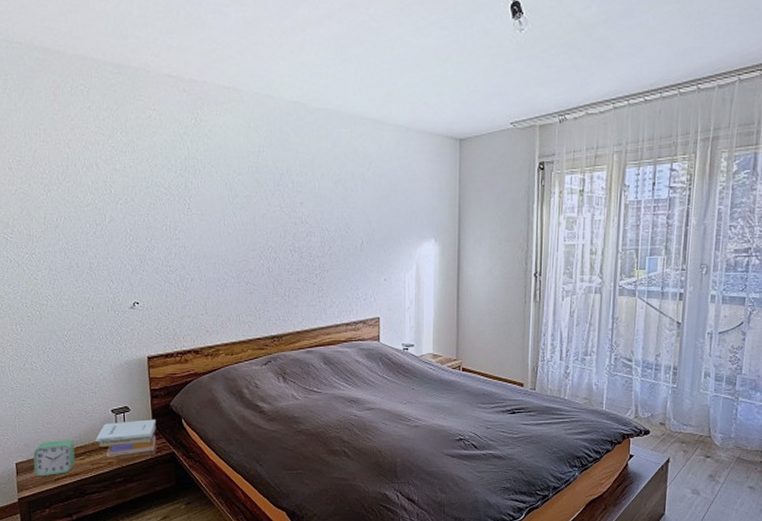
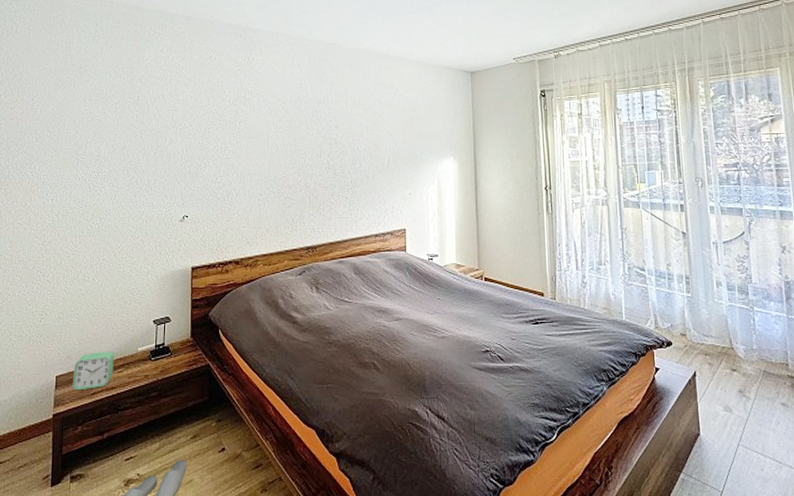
books: present [95,419,157,460] -> none [135,330,195,373]

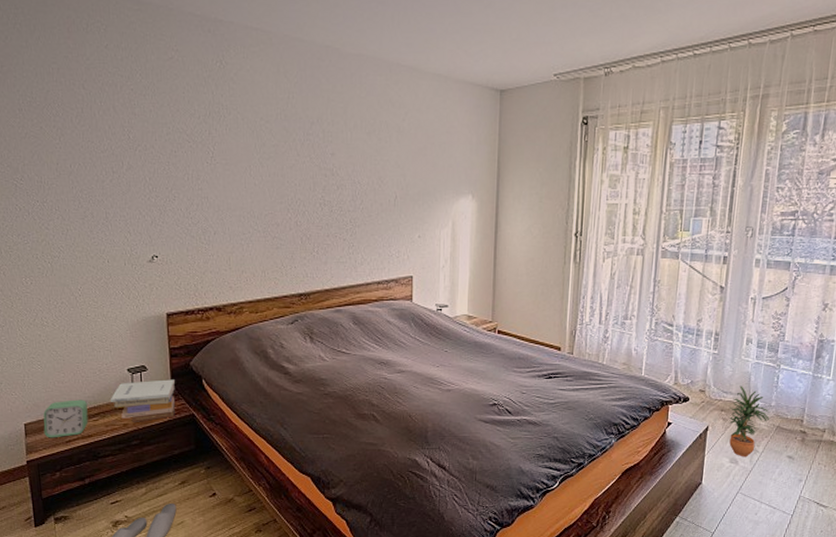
books: none [135,330,195,373] -> present [110,379,176,422]
potted plant: none [713,329,755,405] -> present [729,386,770,457]

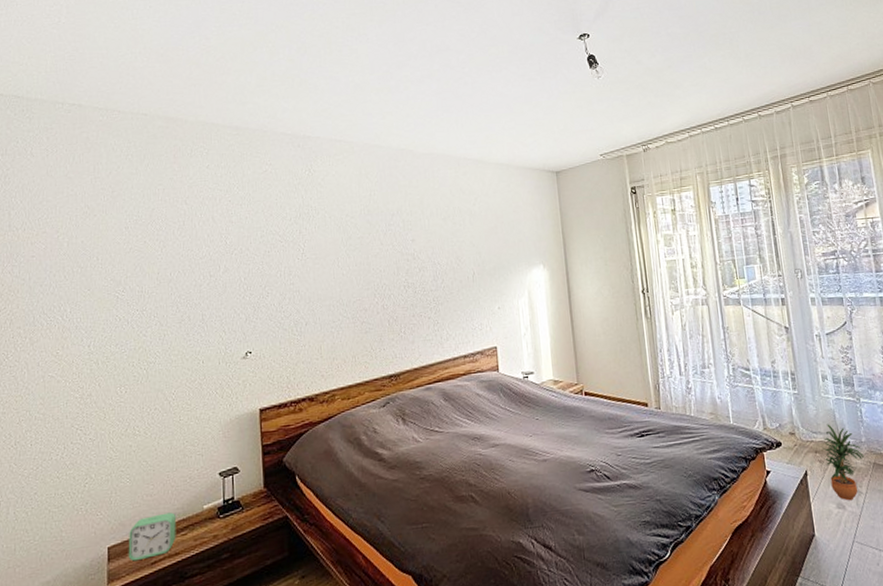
books: present [110,379,176,422] -> none [200,479,269,532]

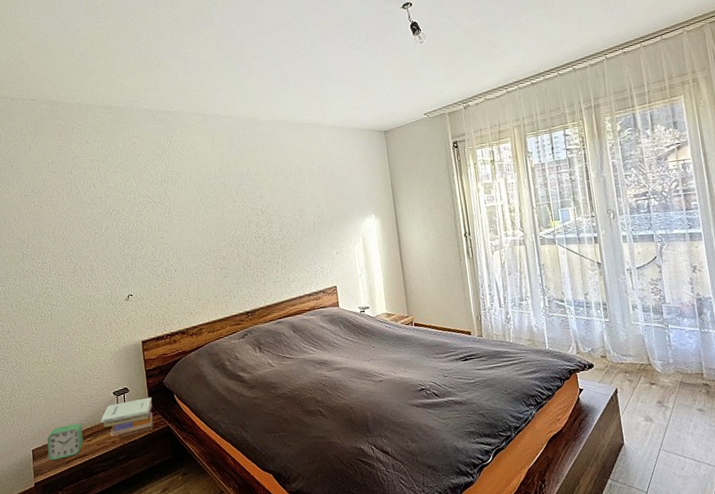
books: none [200,479,269,532] -> present [100,397,154,439]
potted plant: present [822,424,865,501] -> none [632,348,672,415]

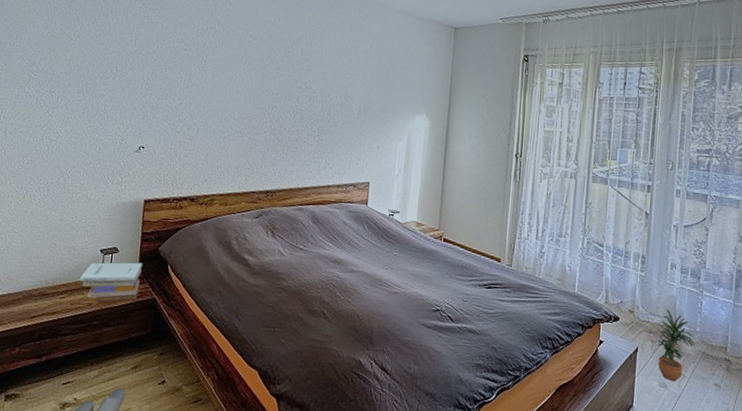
alarm clock: present [47,423,84,461] -> none [11,276,58,313]
potted plant: none [632,348,672,415] -> present [657,309,696,382]

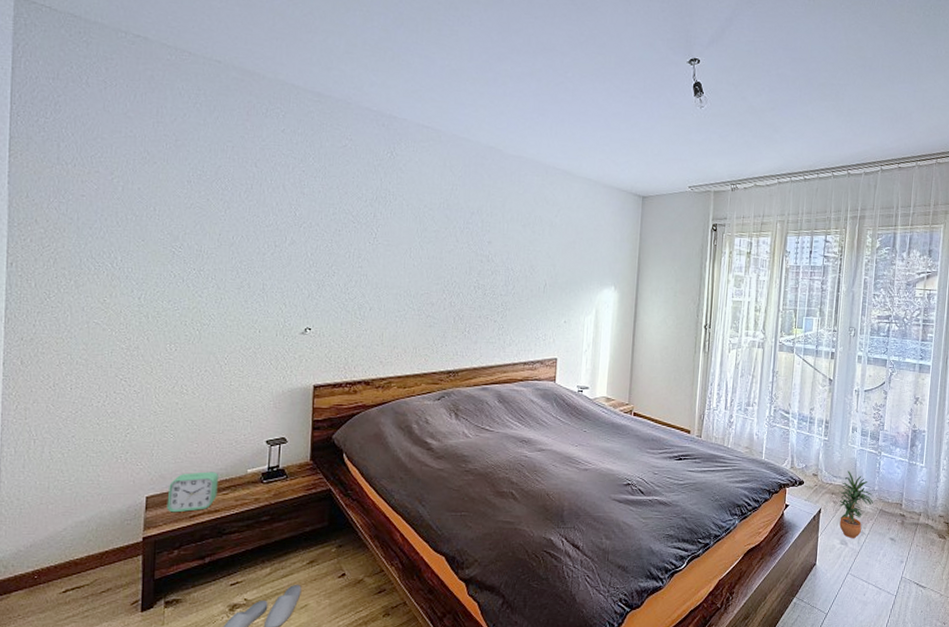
alarm clock: none [11,276,58,313] -> present [166,471,218,513]
books: present [79,262,143,303] -> none [243,452,316,497]

